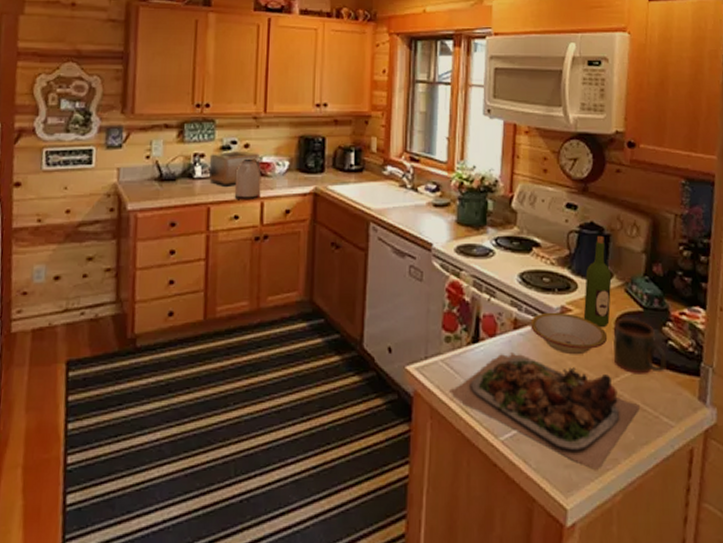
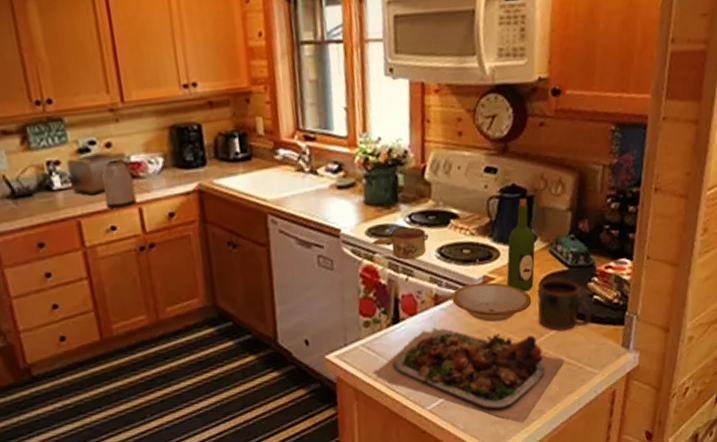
cooking pot: none [459,249,512,280] -> present [371,226,429,259]

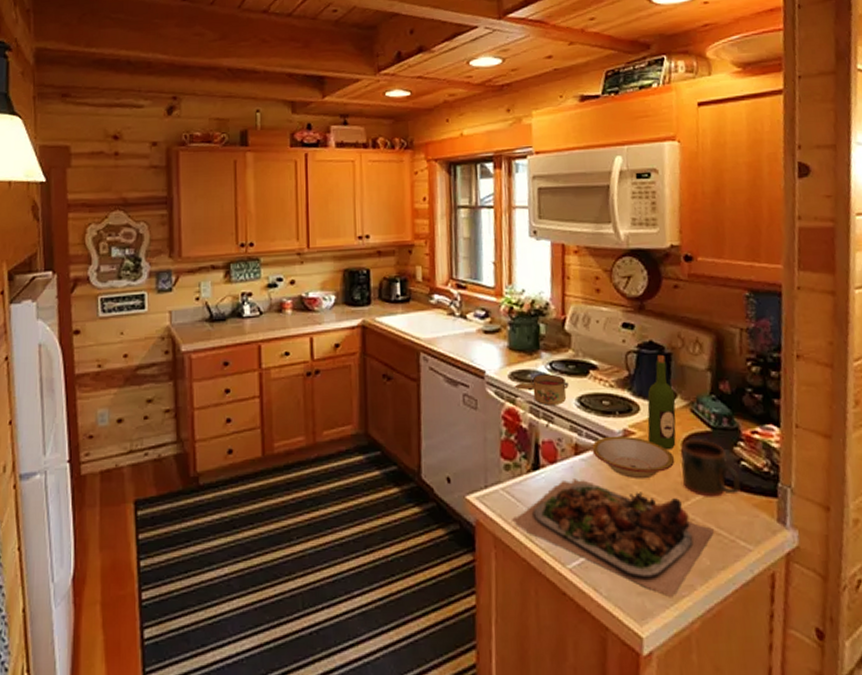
toaster: present [66,150,128,196] -> none [257,287,306,324]
kettle: present [101,159,137,209] -> none [283,294,309,337]

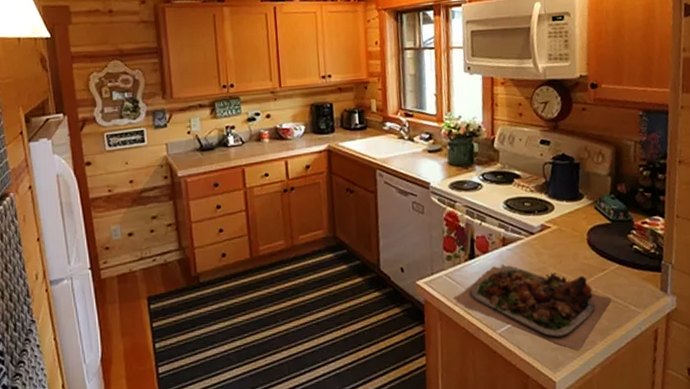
cooking pot: present [514,374,569,405] -> none [453,183,498,208]
bowl: present [592,435,675,479] -> none [516,229,582,263]
wine bottle: present [647,354,676,449] -> none [560,164,583,239]
mug: present [681,438,741,497] -> none [586,229,633,274]

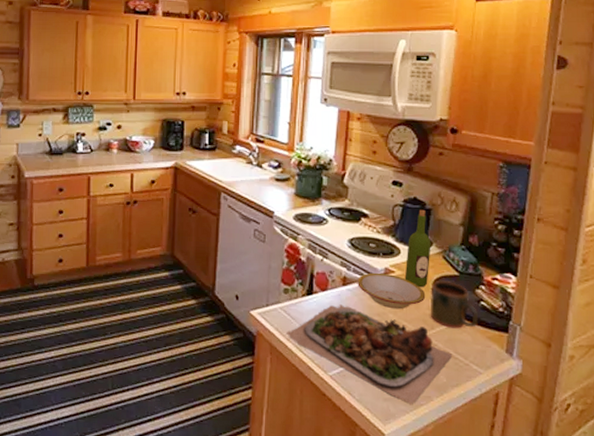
bowl: none [516,229,582,263] -> present [358,272,426,310]
wine bottle: none [560,164,583,239] -> present [404,209,431,287]
mug: none [586,229,633,274] -> present [431,280,479,328]

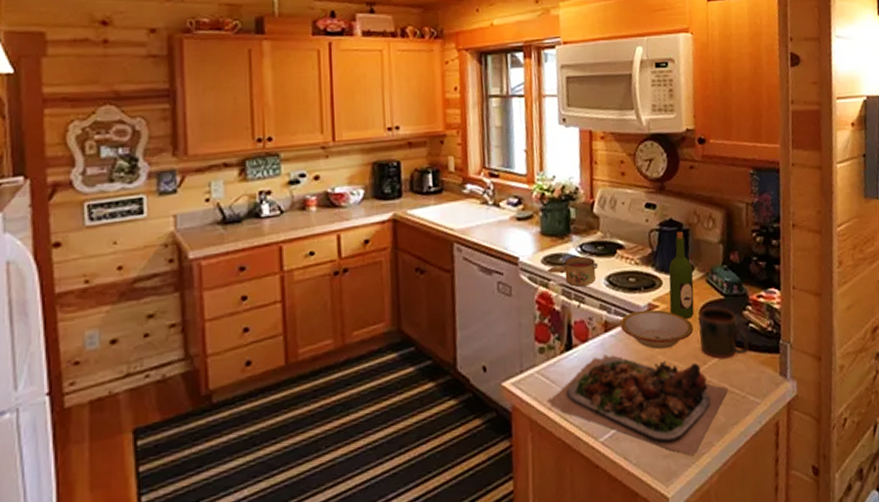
cooking pot: none [297,218,343,244] -> present [547,256,598,287]

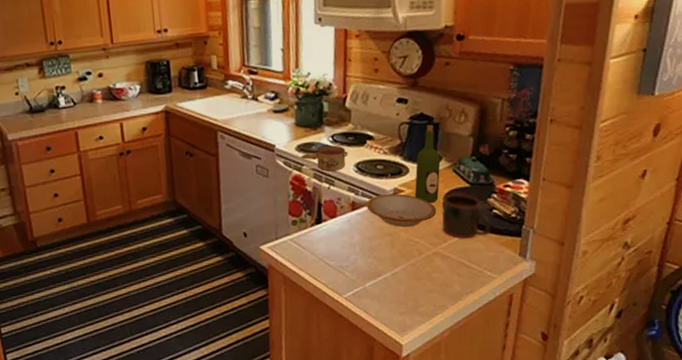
food platter: present [546,354,728,456] -> none [297,229,465,315]

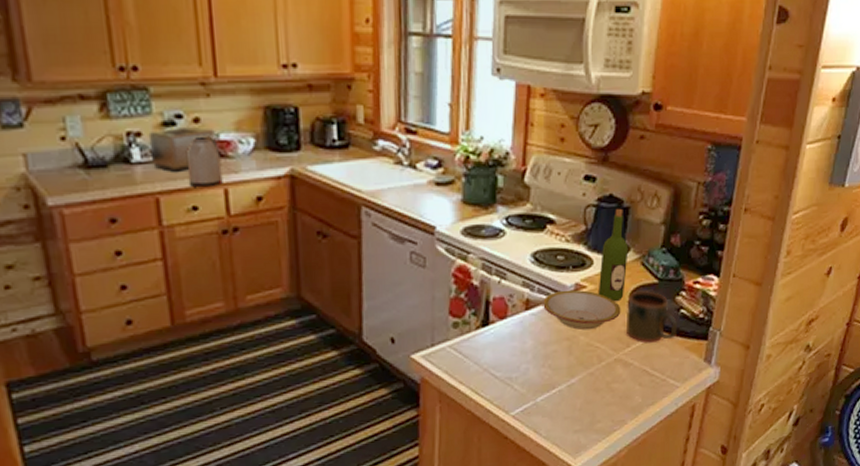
toaster: none [69,79,114,113] -> present [148,126,216,172]
kettle: none [94,85,119,123] -> present [186,136,223,188]
cooking pot: present [300,145,348,171] -> none [466,229,524,262]

